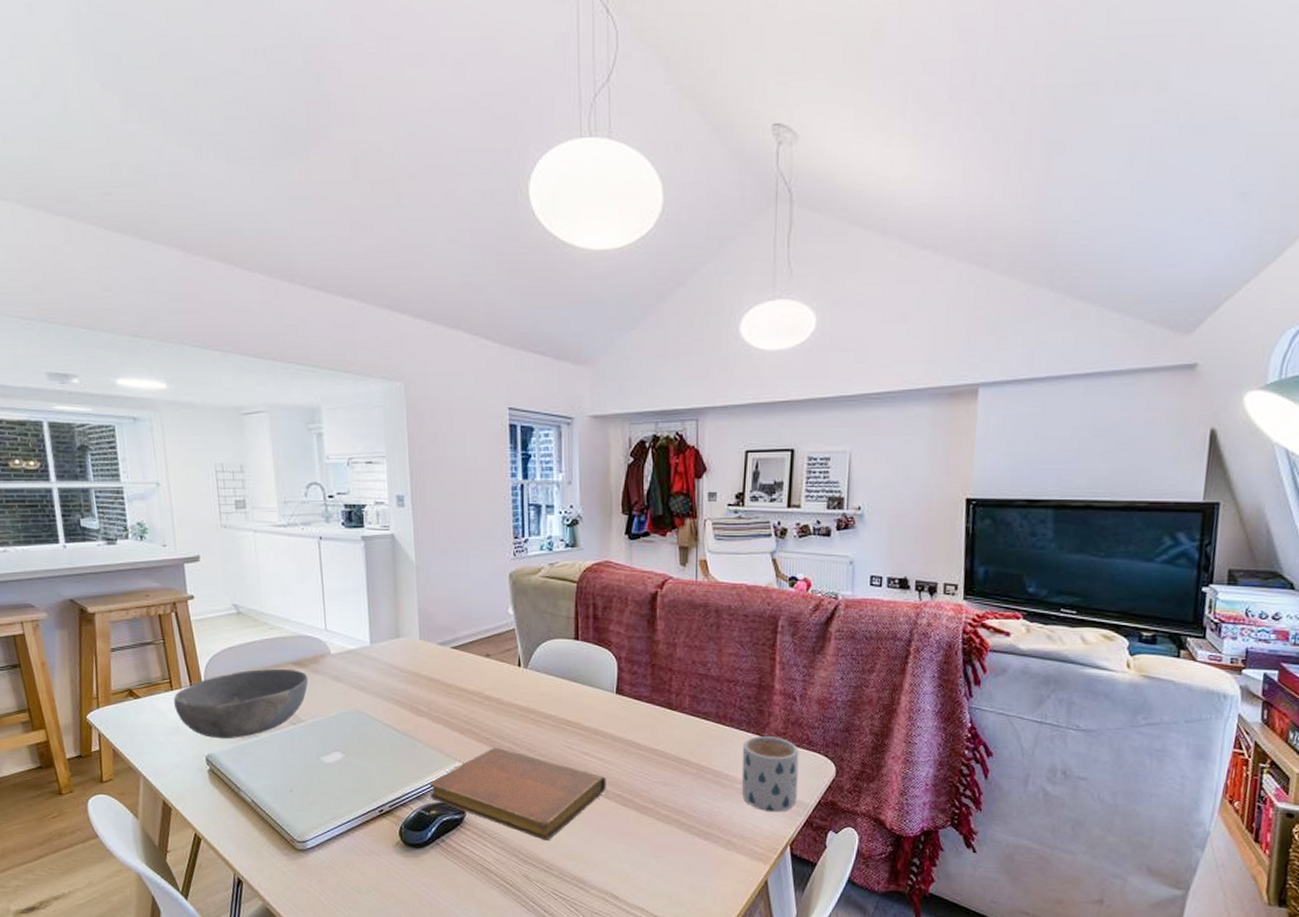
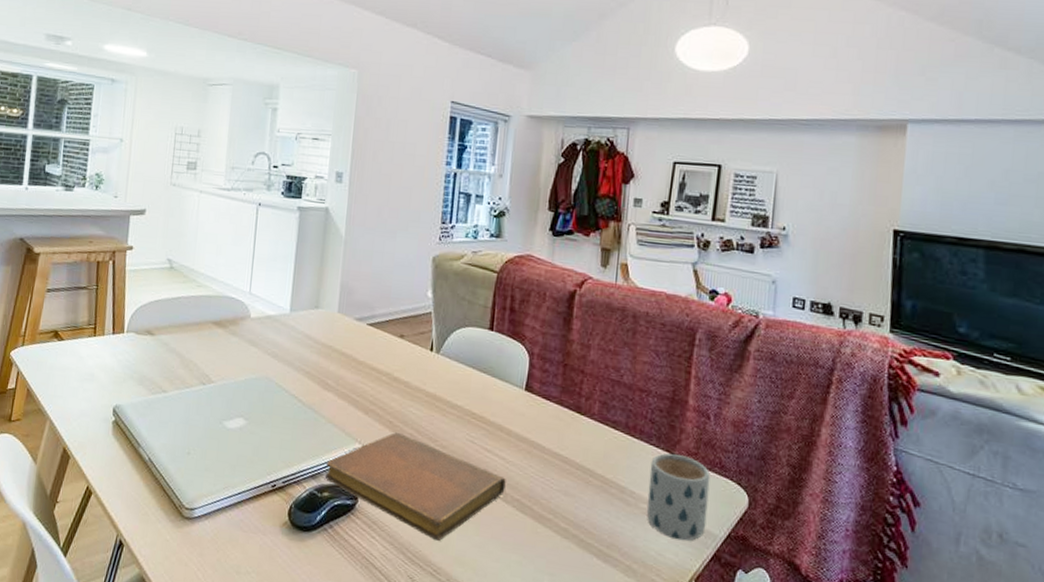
bowl: present [174,669,309,739] -> none [94,325,226,392]

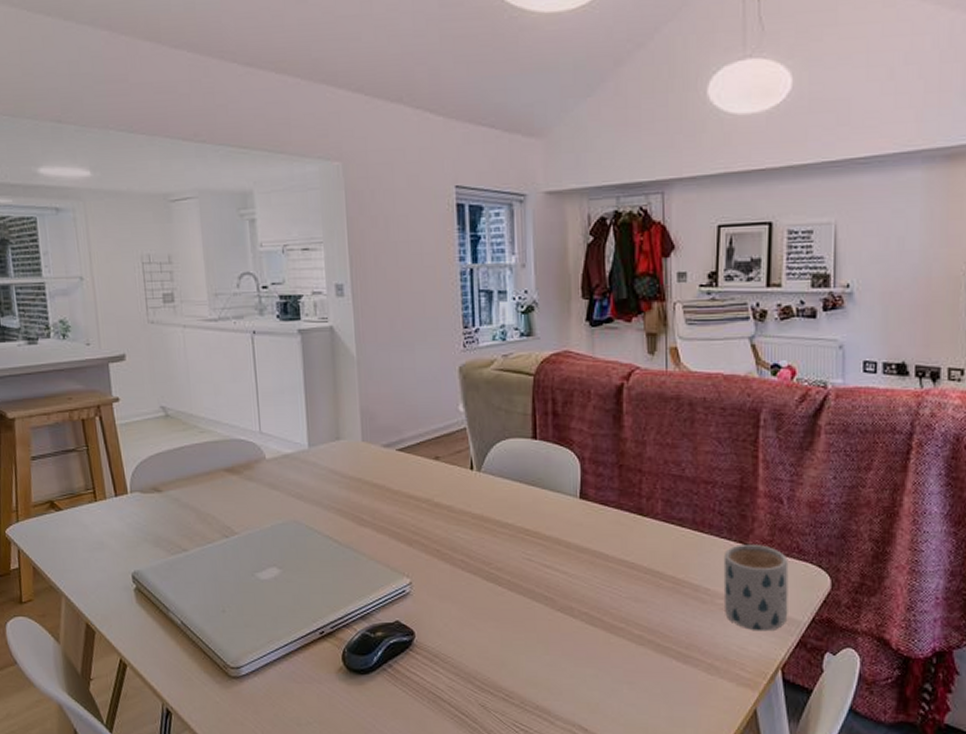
notebook: present [324,432,506,541] -> none [374,561,571,665]

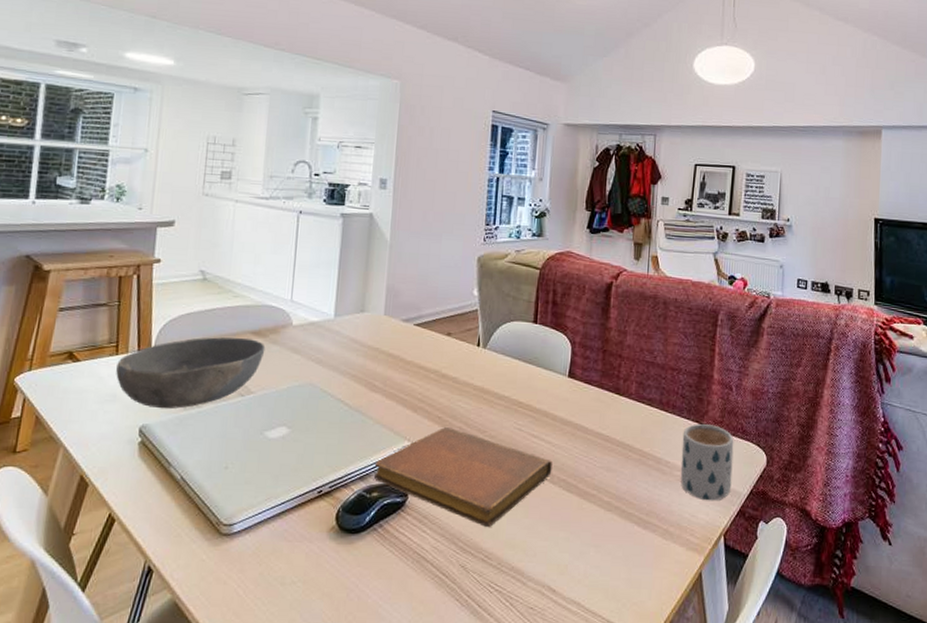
bowl: none [98,477,242,555] -> present [116,337,266,409]
notebook: none [374,561,571,665] -> present [373,427,552,527]

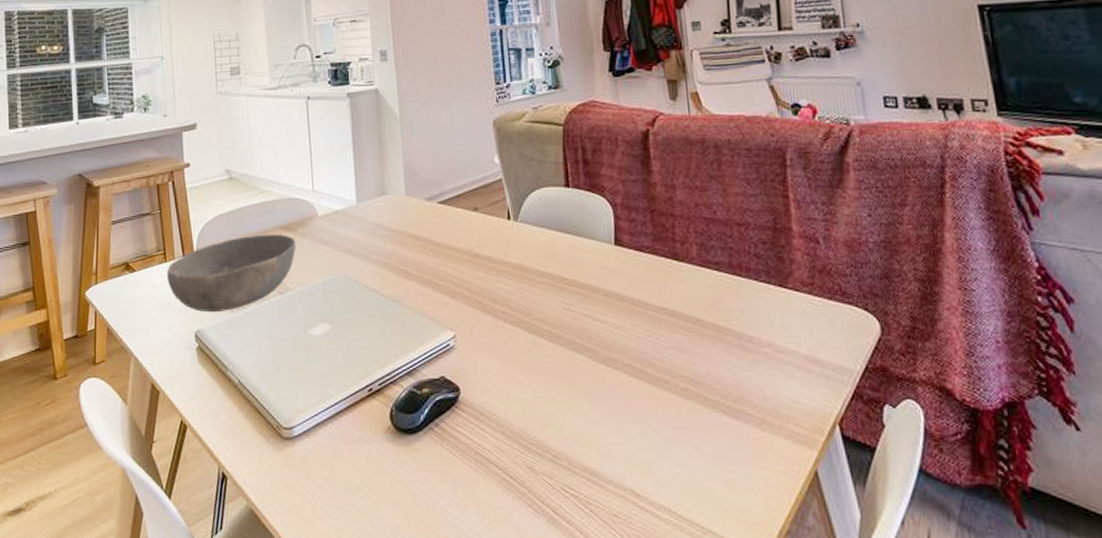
notebook: present [373,427,552,527] -> none [420,313,614,422]
mug: present [680,423,734,501] -> none [764,287,839,382]

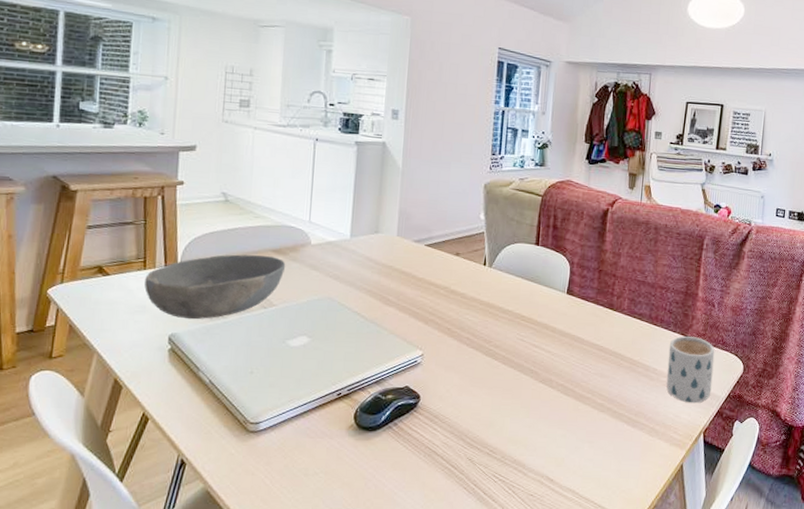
mug: none [764,287,839,382] -> present [666,335,715,404]

